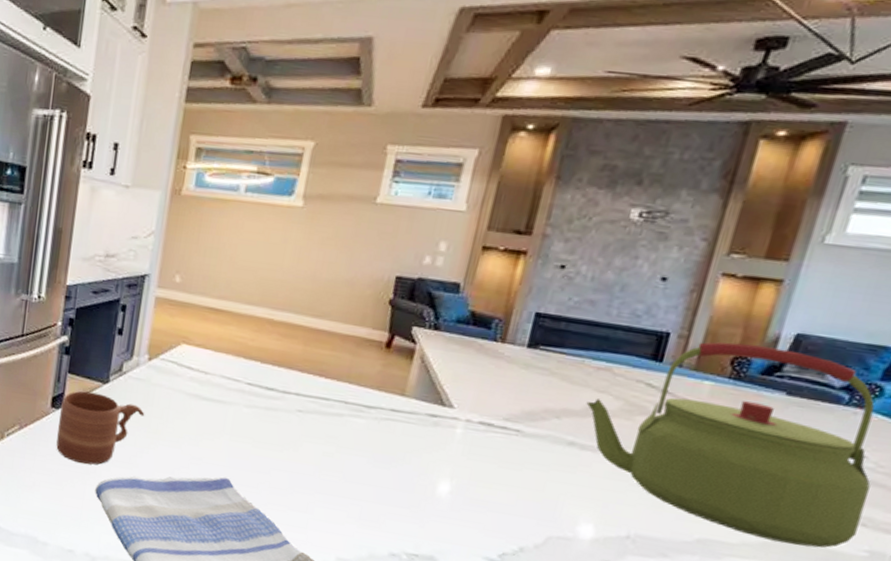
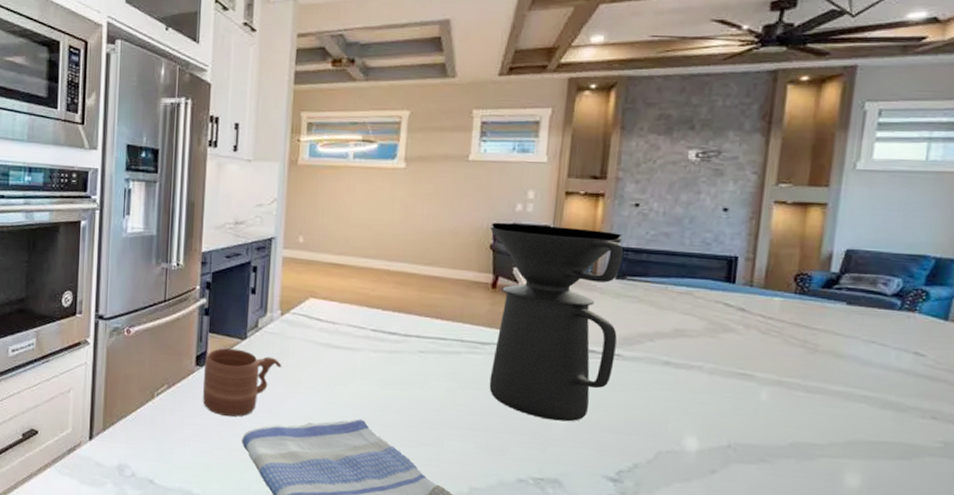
coffee maker: none [370,276,542,498] -> present [489,223,623,422]
kettle: present [586,342,875,548] -> none [674,261,934,443]

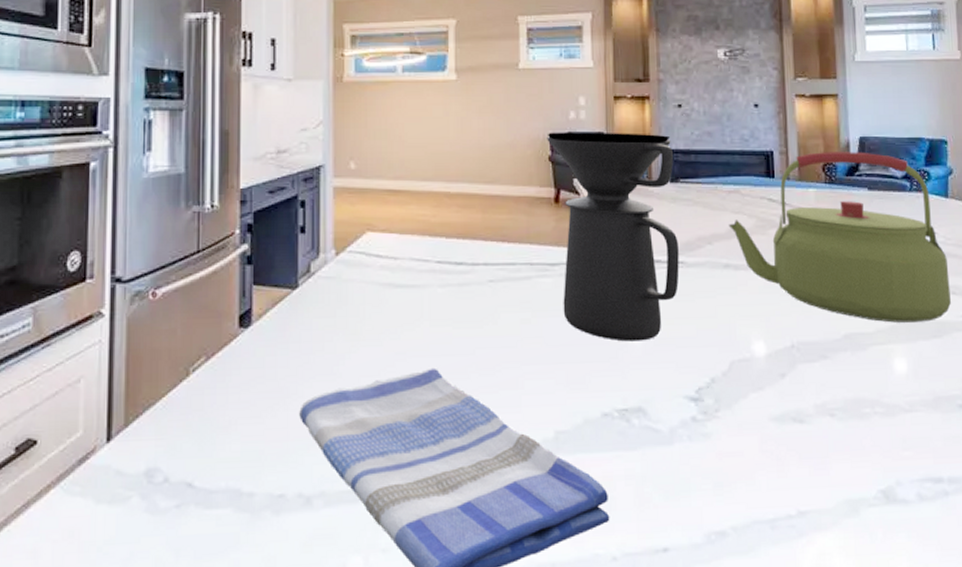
mug: present [203,348,282,417] -> none [250,301,341,386]
kettle: none [674,261,934,443] -> present [728,152,951,323]

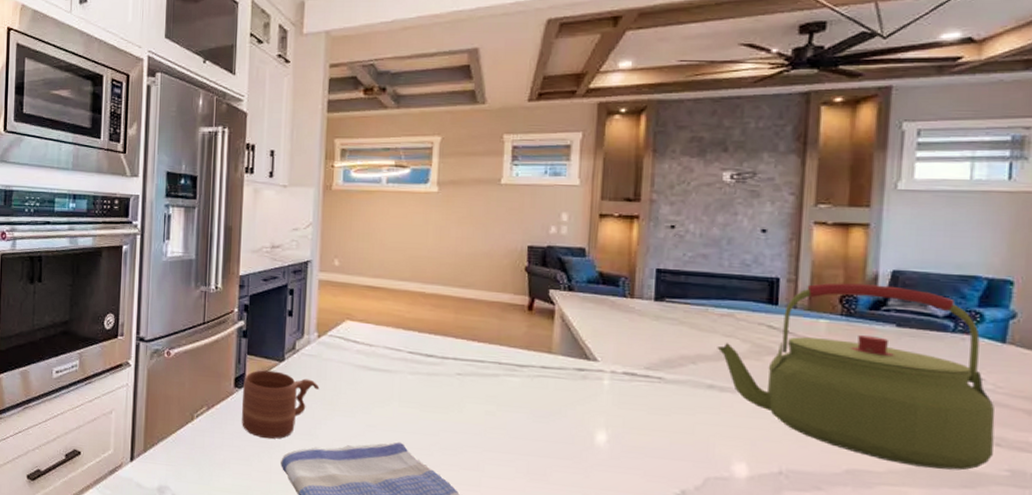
mug: none [250,301,341,386] -> present [242,370,320,439]
coffee maker: present [547,132,679,342] -> none [525,245,660,446]

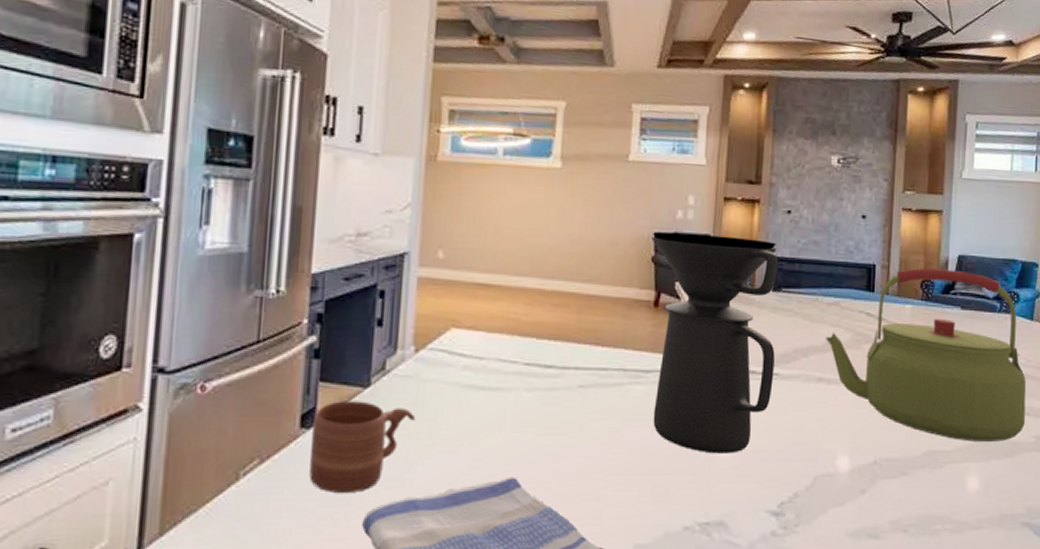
coffee maker: none [525,245,660,446] -> present [651,232,778,454]

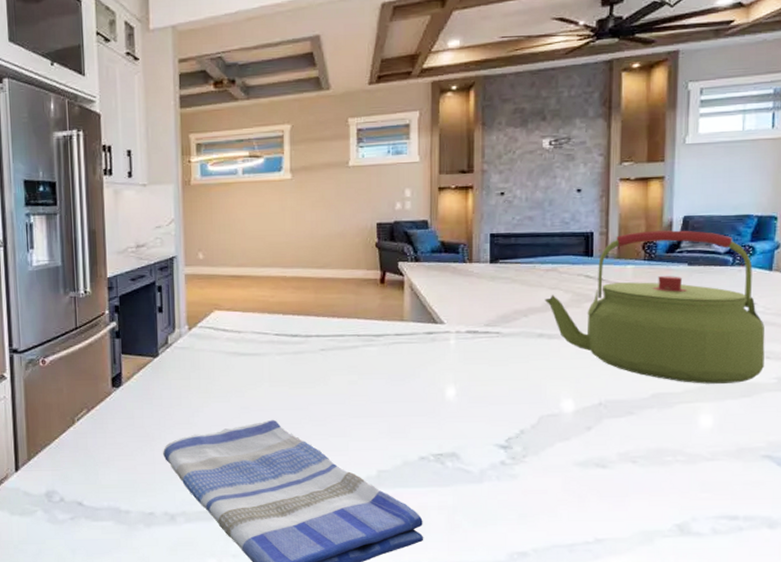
mug: present [309,401,416,493] -> none [121,367,194,432]
coffee maker: present [651,232,778,454] -> none [374,220,495,399]

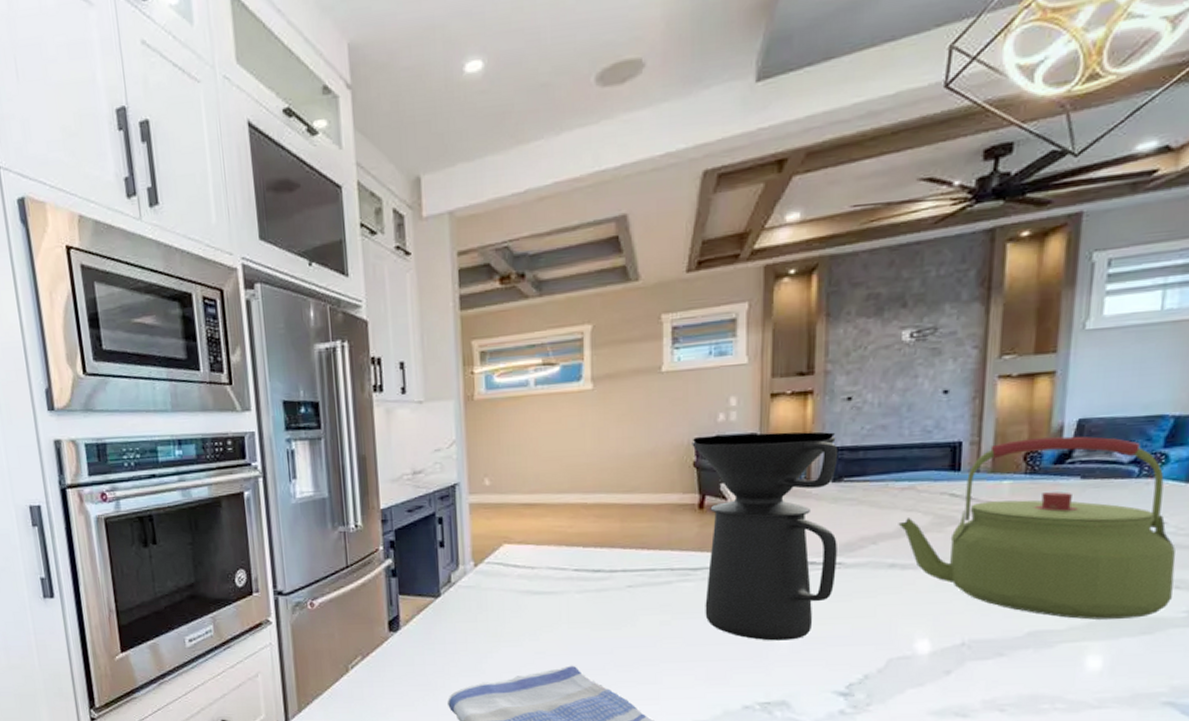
coffee maker: none [374,220,495,399] -> present [692,431,837,641]

